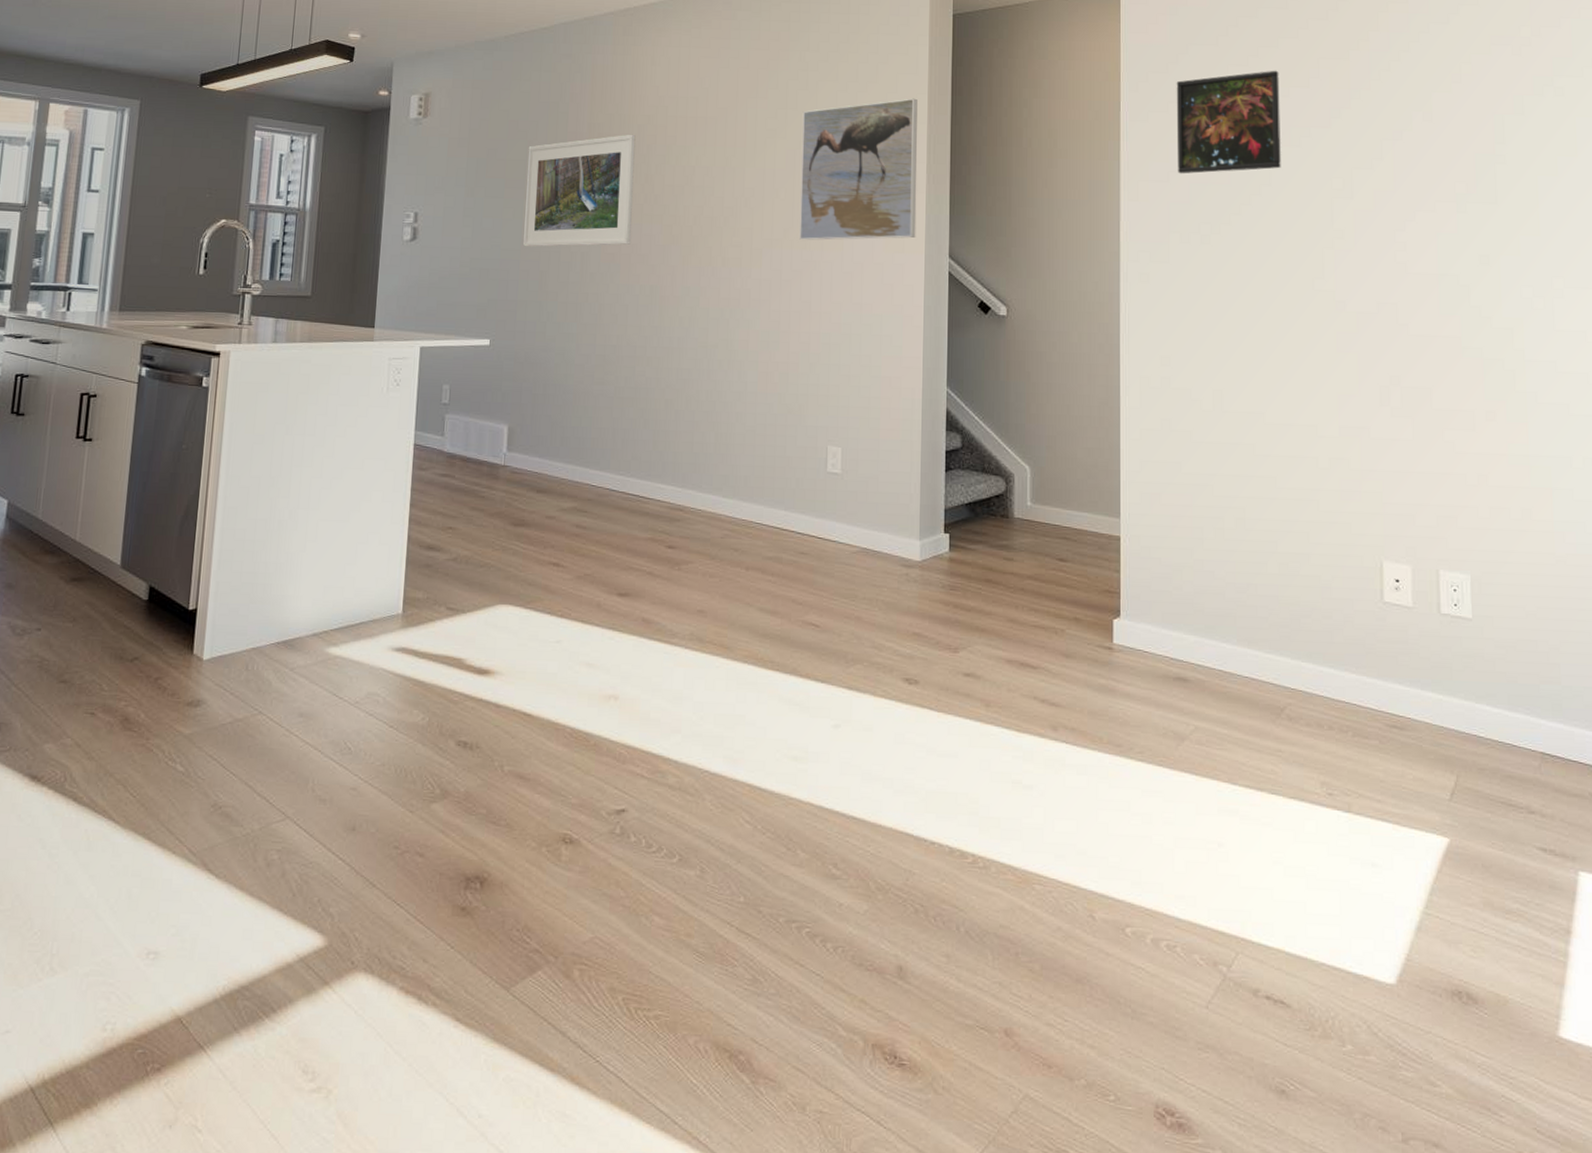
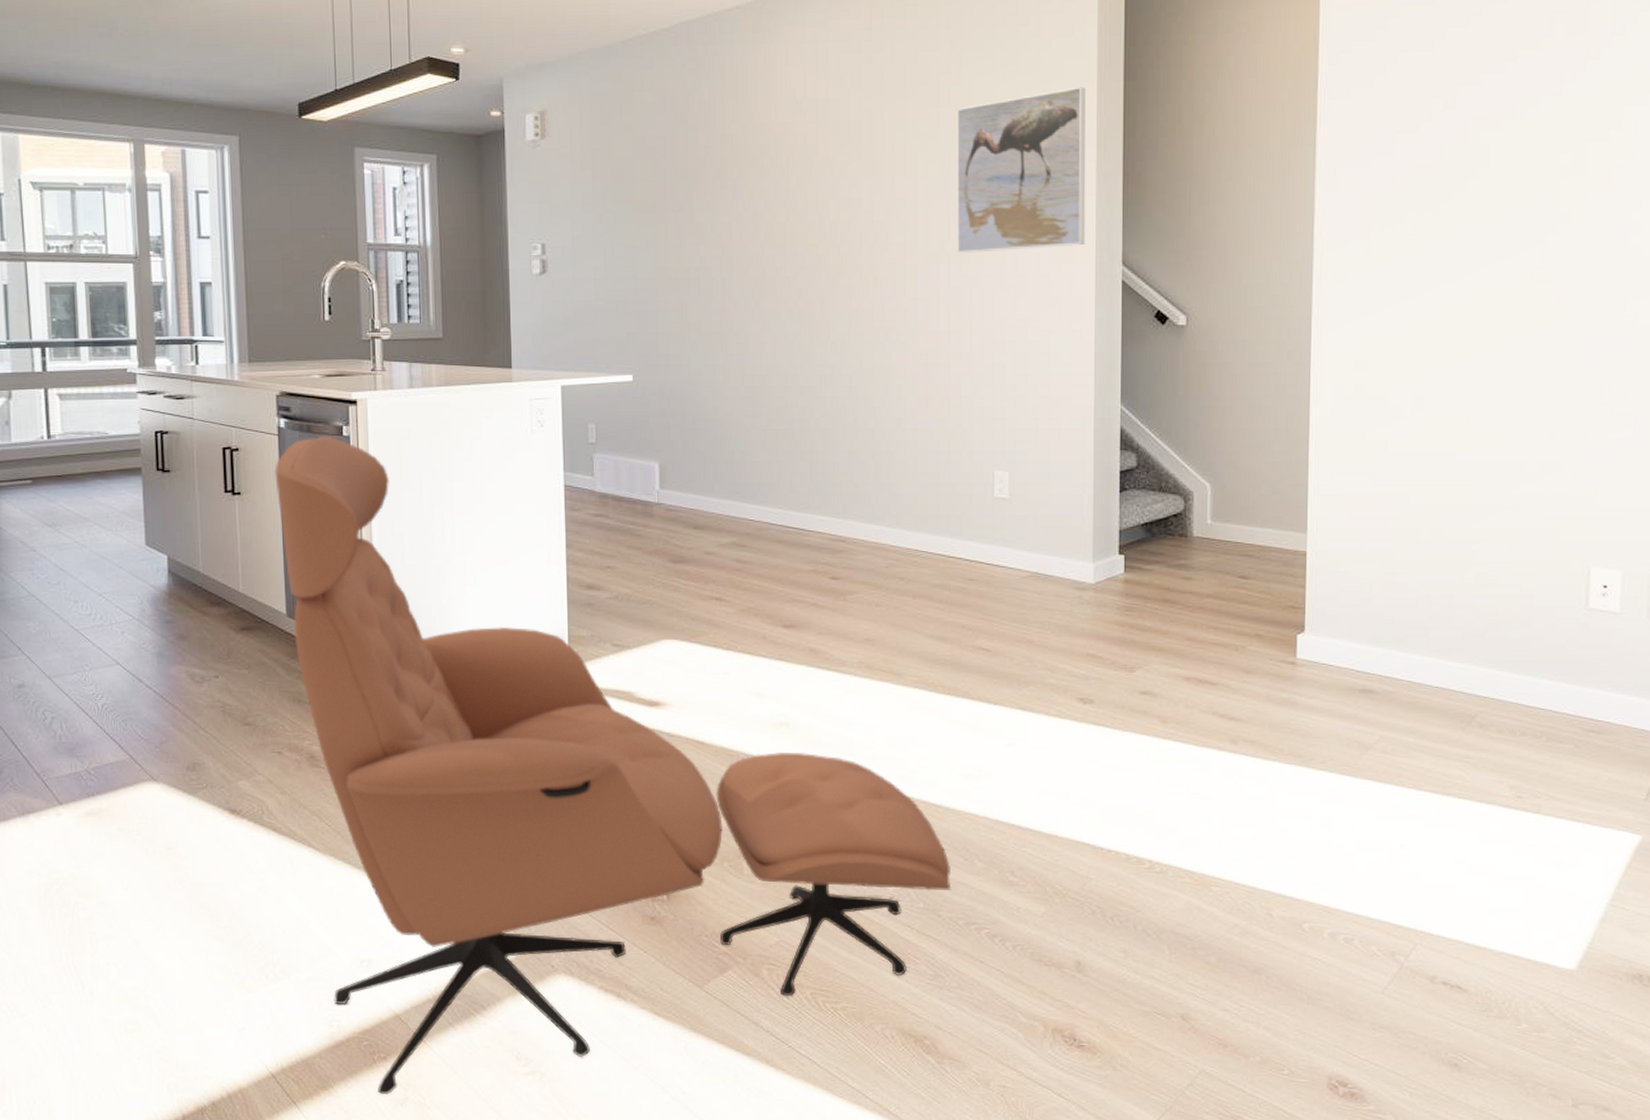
armchair: none [112,385,774,1114] -> present [274,436,952,1094]
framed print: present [522,134,636,247] -> none [657,145,774,275]
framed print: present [1176,70,1281,174] -> none [1381,29,1505,158]

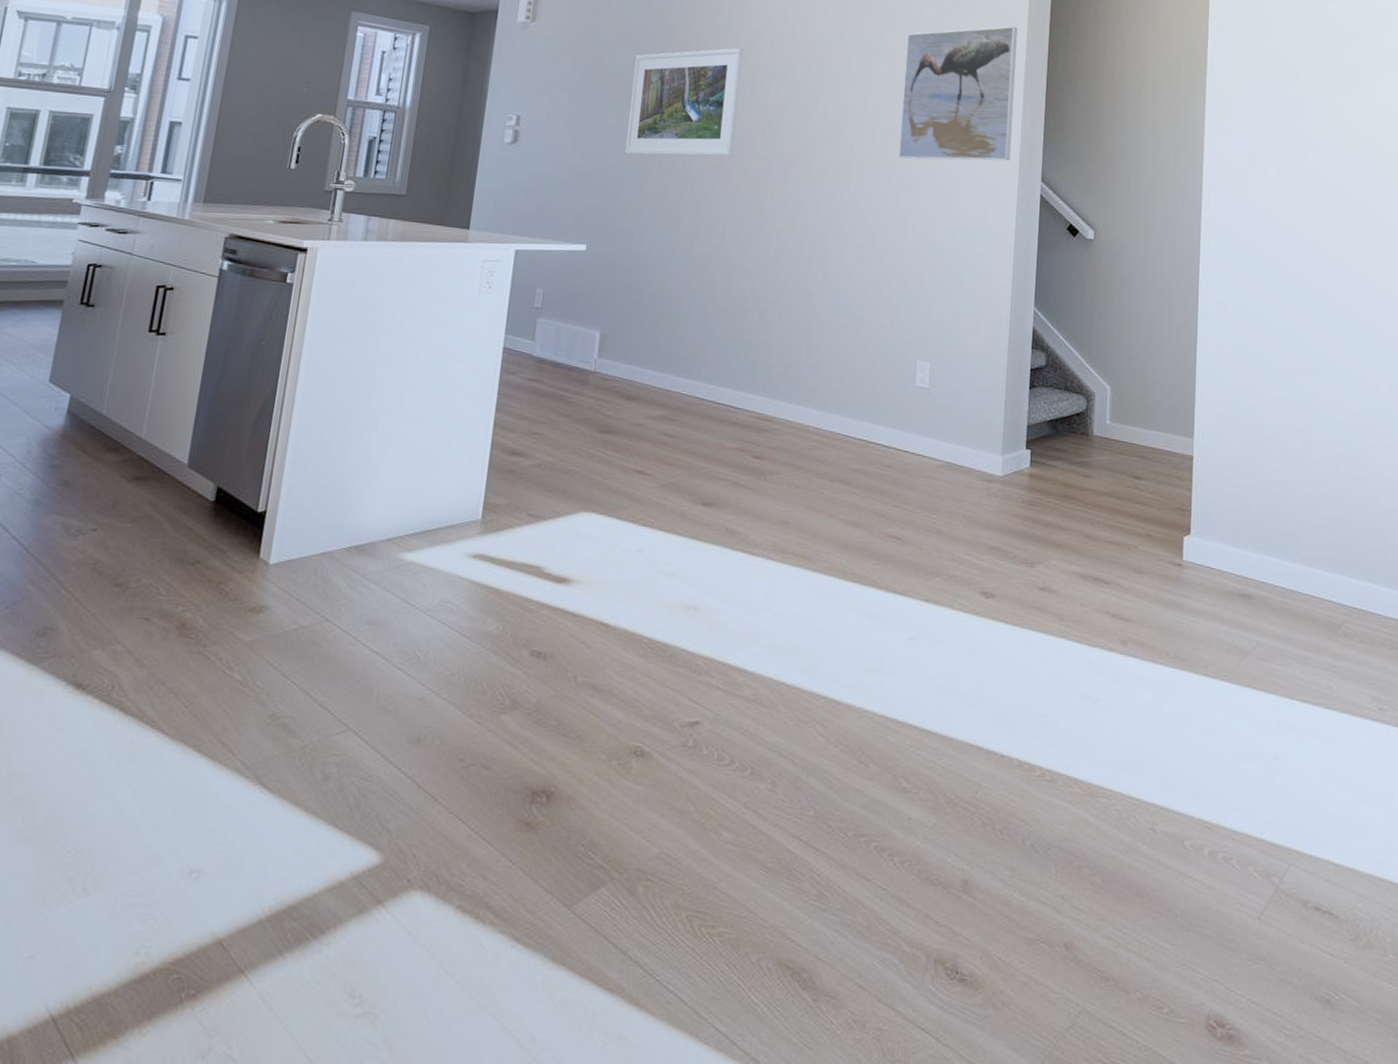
armchair: present [274,436,952,1094] -> none [147,281,846,1044]
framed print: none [657,145,774,275] -> present [624,47,743,157]

